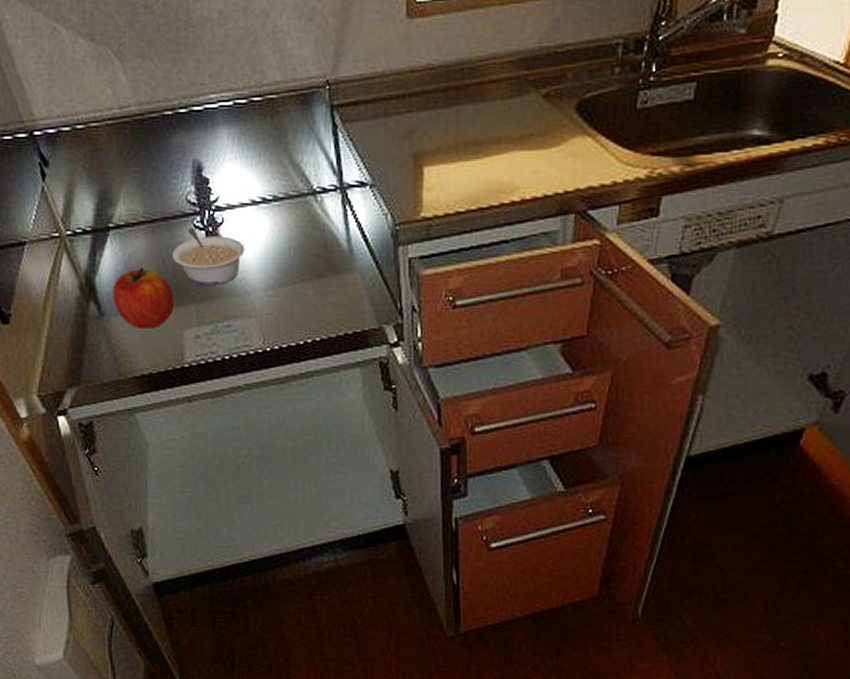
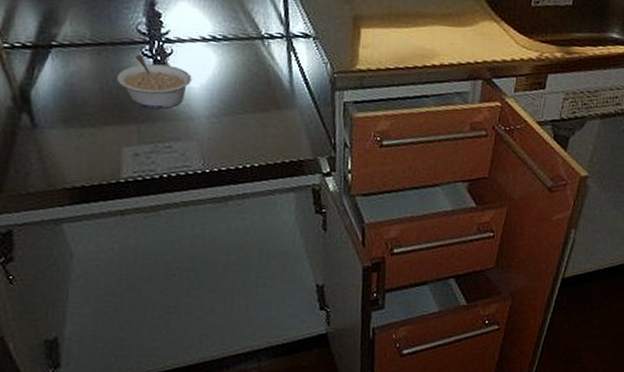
apple: present [113,268,174,329] -> none [49,86,115,144]

